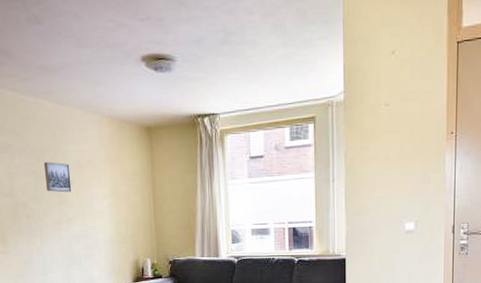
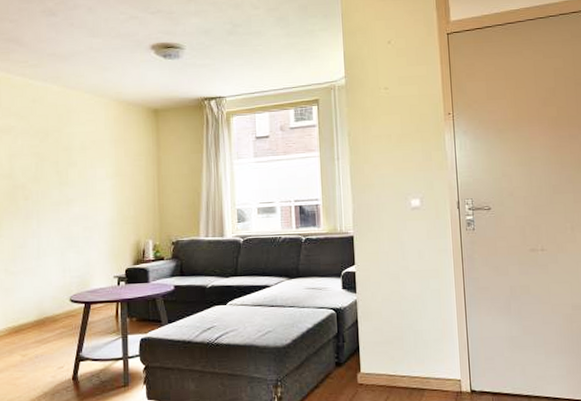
wall art: present [43,162,72,193] -> none [46,143,74,174]

